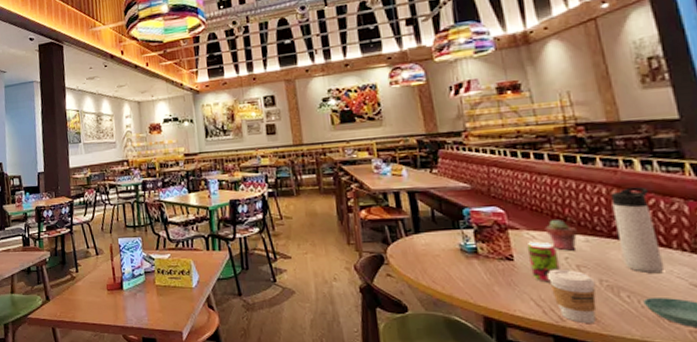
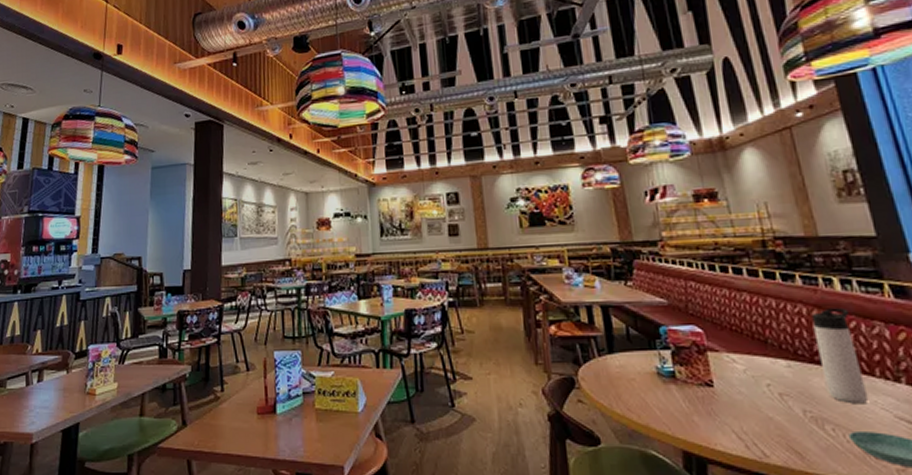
beverage can: present [527,241,560,283] -> none [727,365,762,413]
potted succulent: present [544,220,577,251] -> none [745,342,779,377]
coffee cup: present [546,268,597,323] -> none [748,397,801,459]

